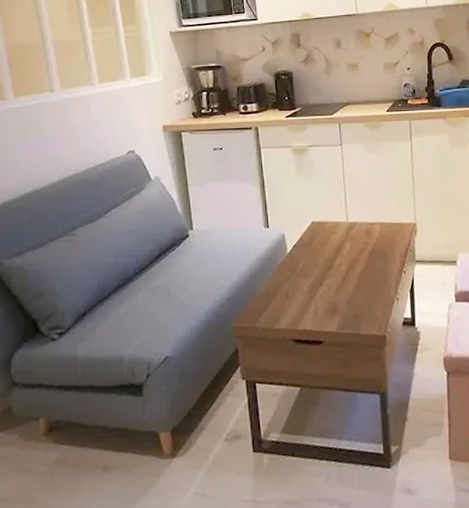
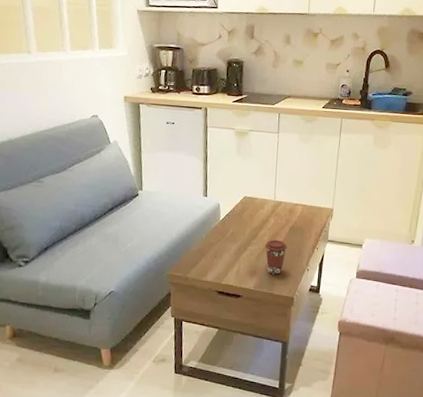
coffee cup: none [344,268,369,311] -> present [265,240,287,275]

